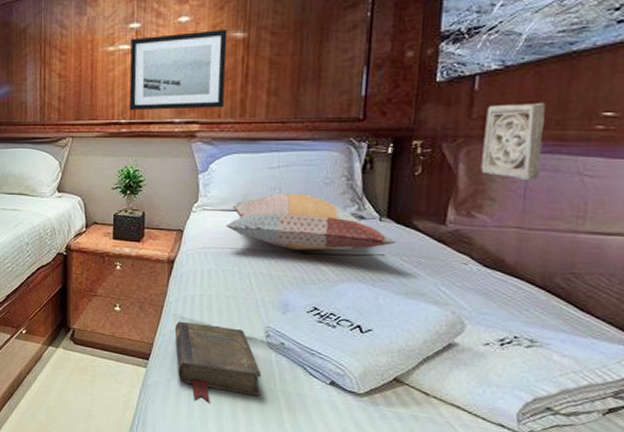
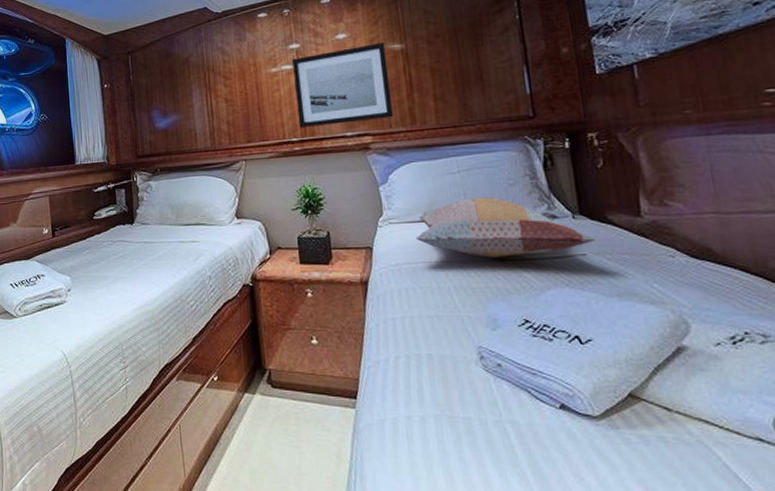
book: present [174,321,262,403] -> none [379,349,487,445]
wall ornament: present [481,102,546,181] -> none [652,84,722,164]

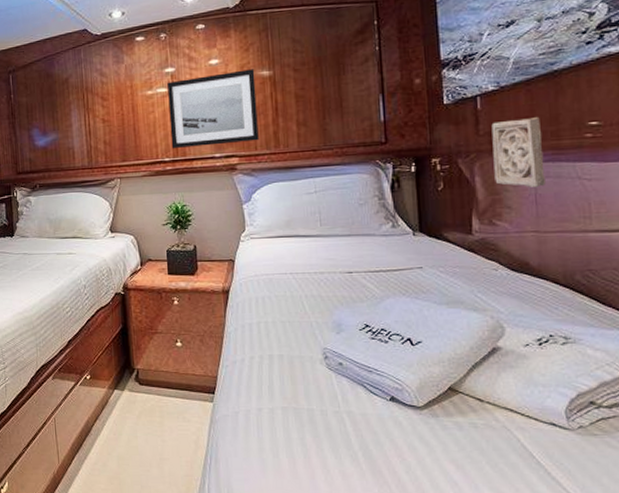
decorative pillow: present [416,196,595,258] -> none [274,215,431,270]
wall ornament: none [652,84,722,164] -> present [491,116,545,188]

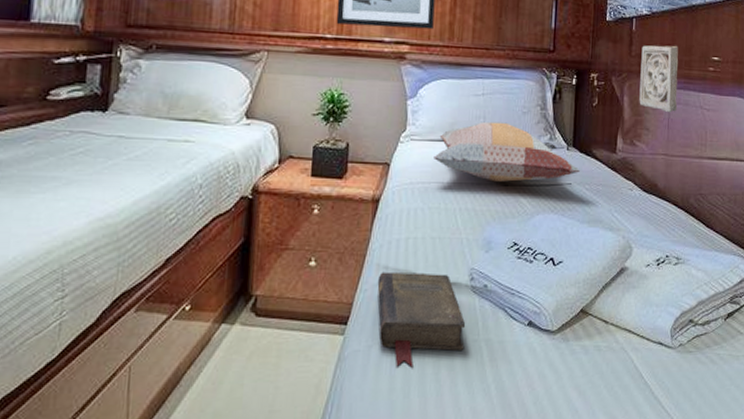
book: none [236,351,326,432] -> present [377,271,466,368]
decorative pillow: none [274,215,431,270] -> present [434,121,580,182]

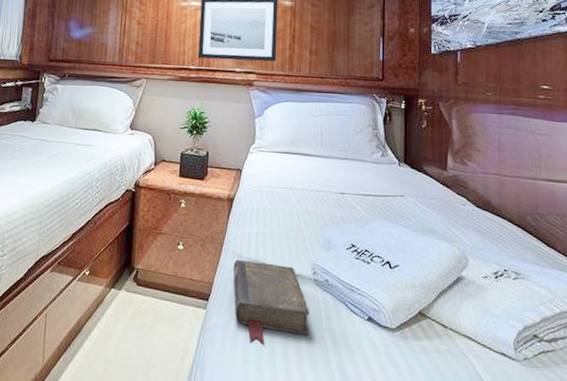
decorative pillow: present [434,121,580,182] -> none [278,138,412,191]
wall ornament: present [639,45,679,113] -> none [468,74,507,136]

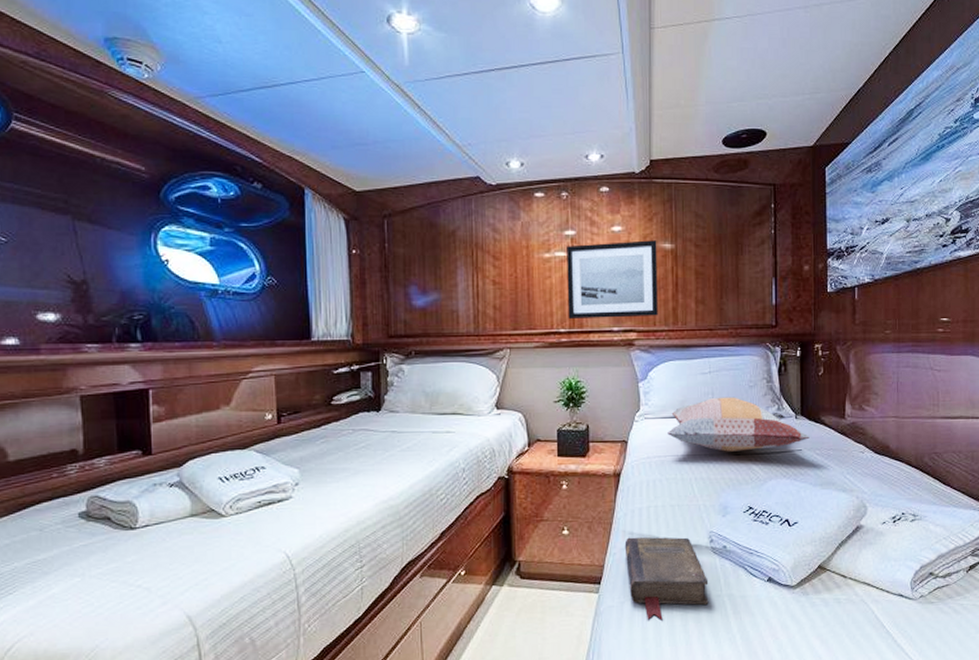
decorative pillow: none [278,138,412,191] -> present [667,396,809,452]

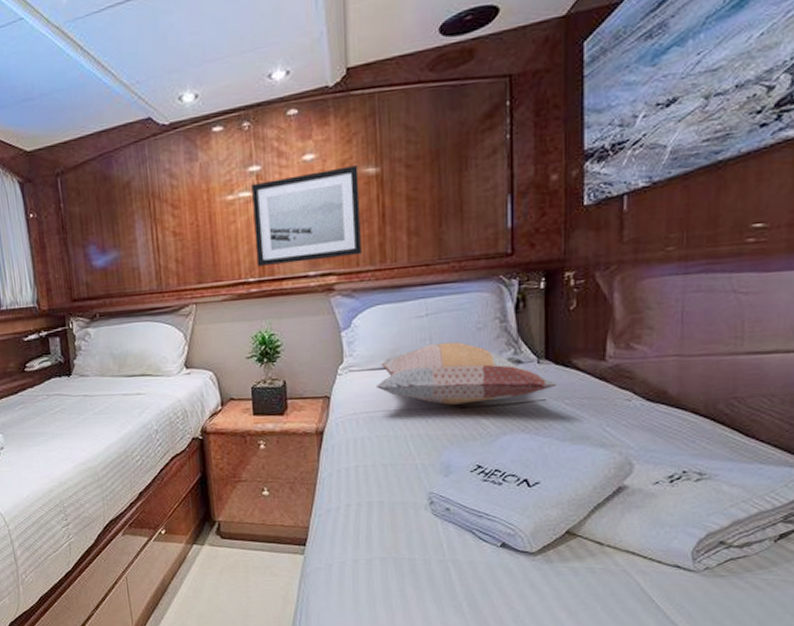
book: present [624,537,709,620] -> none [331,498,429,584]

